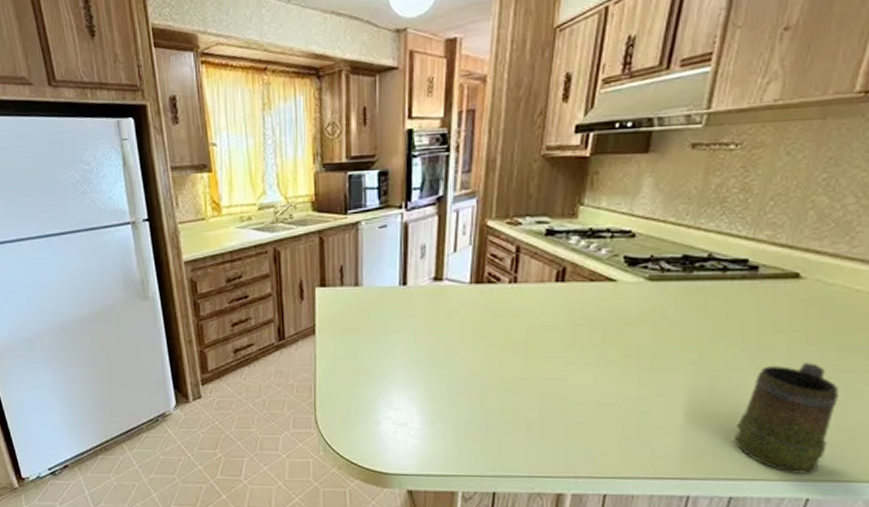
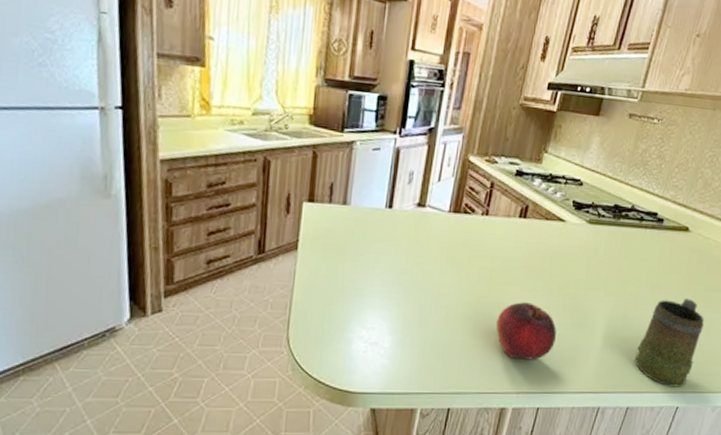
fruit: none [541,376,619,441] -> present [496,302,557,360]

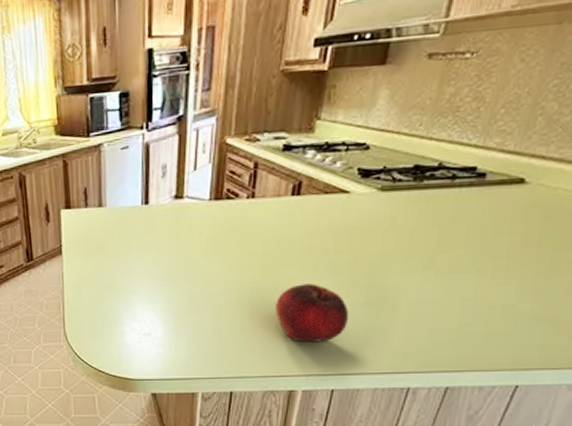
mug: present [635,298,704,387] -> none [454,263,553,364]

